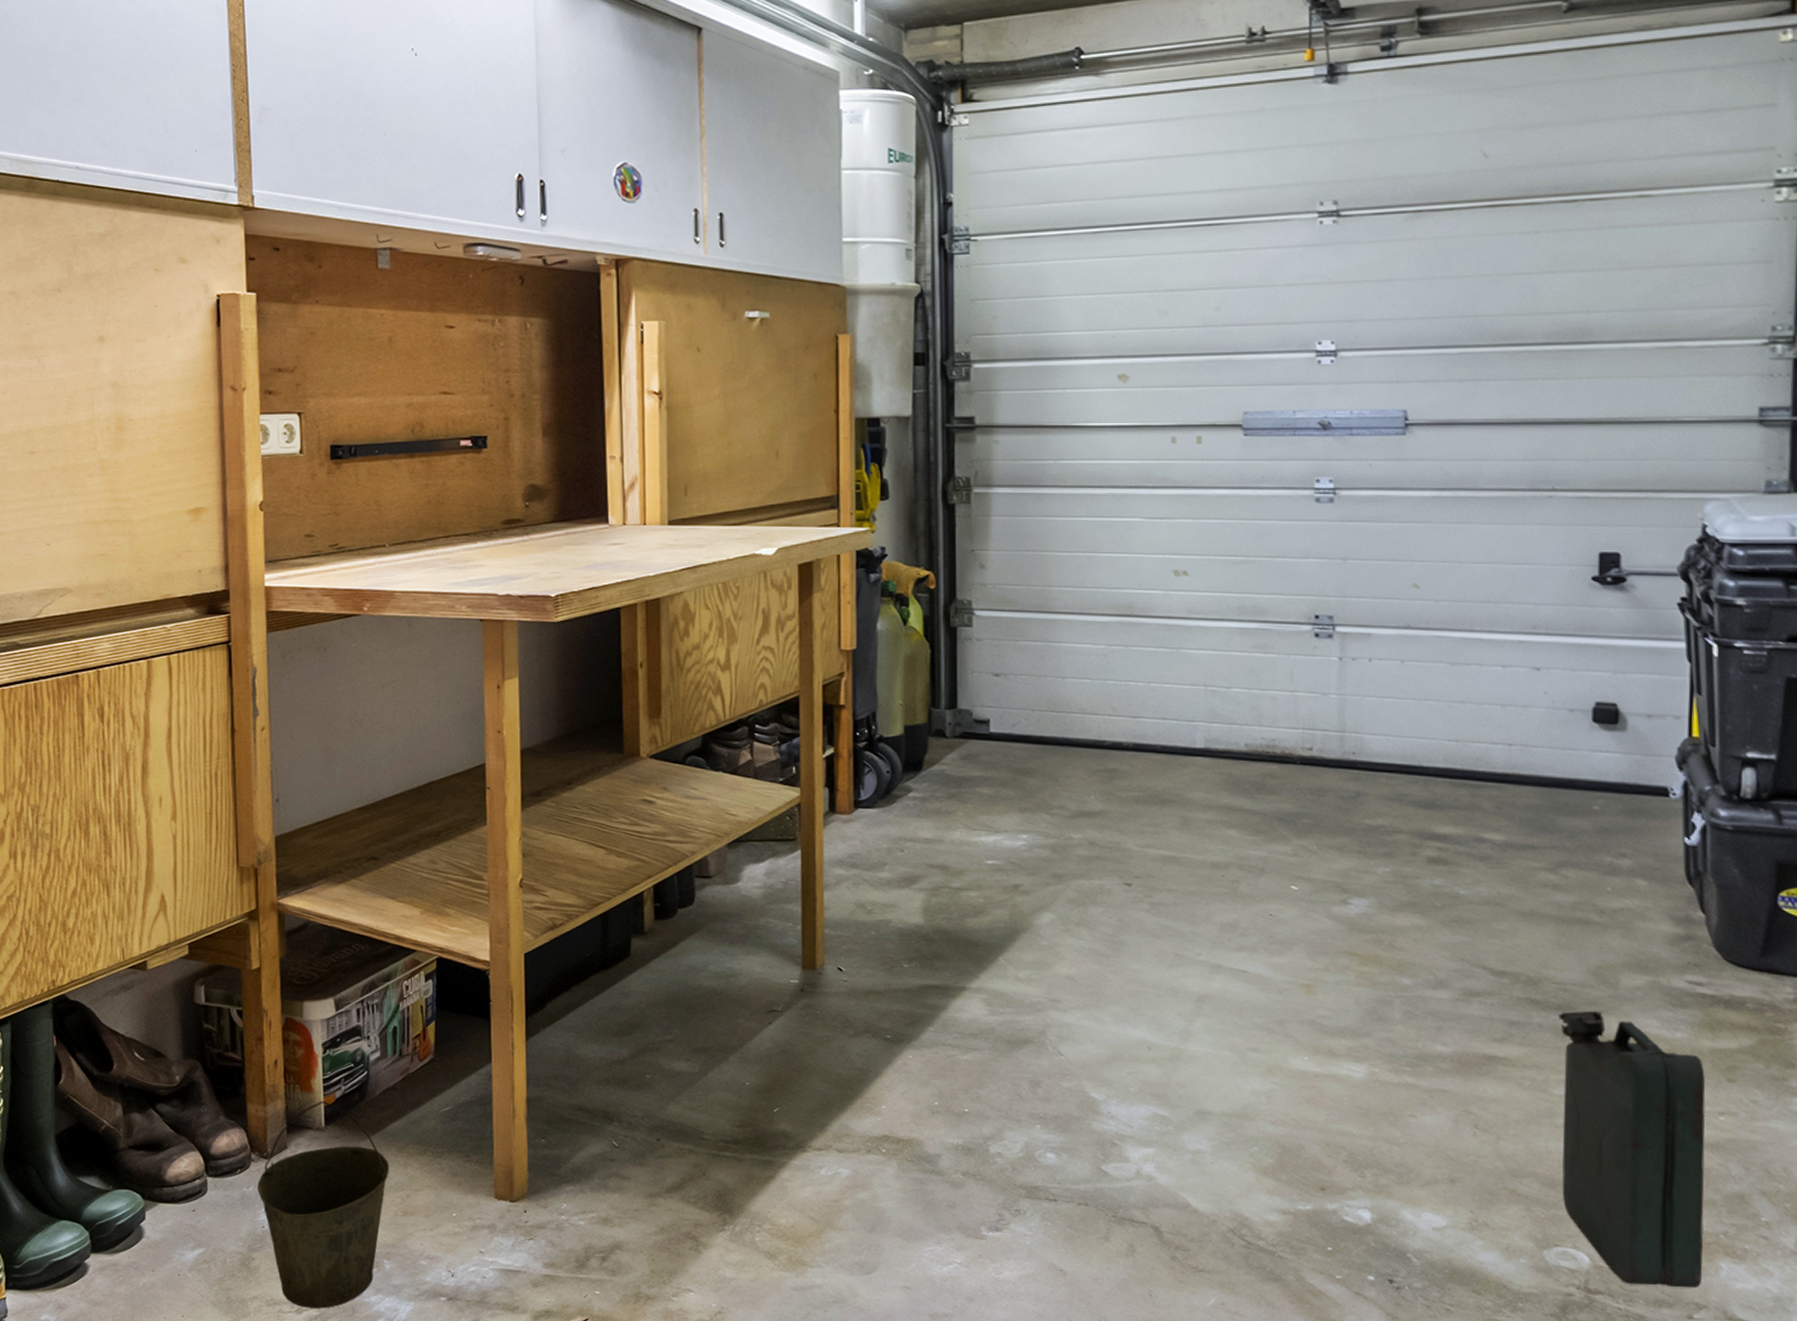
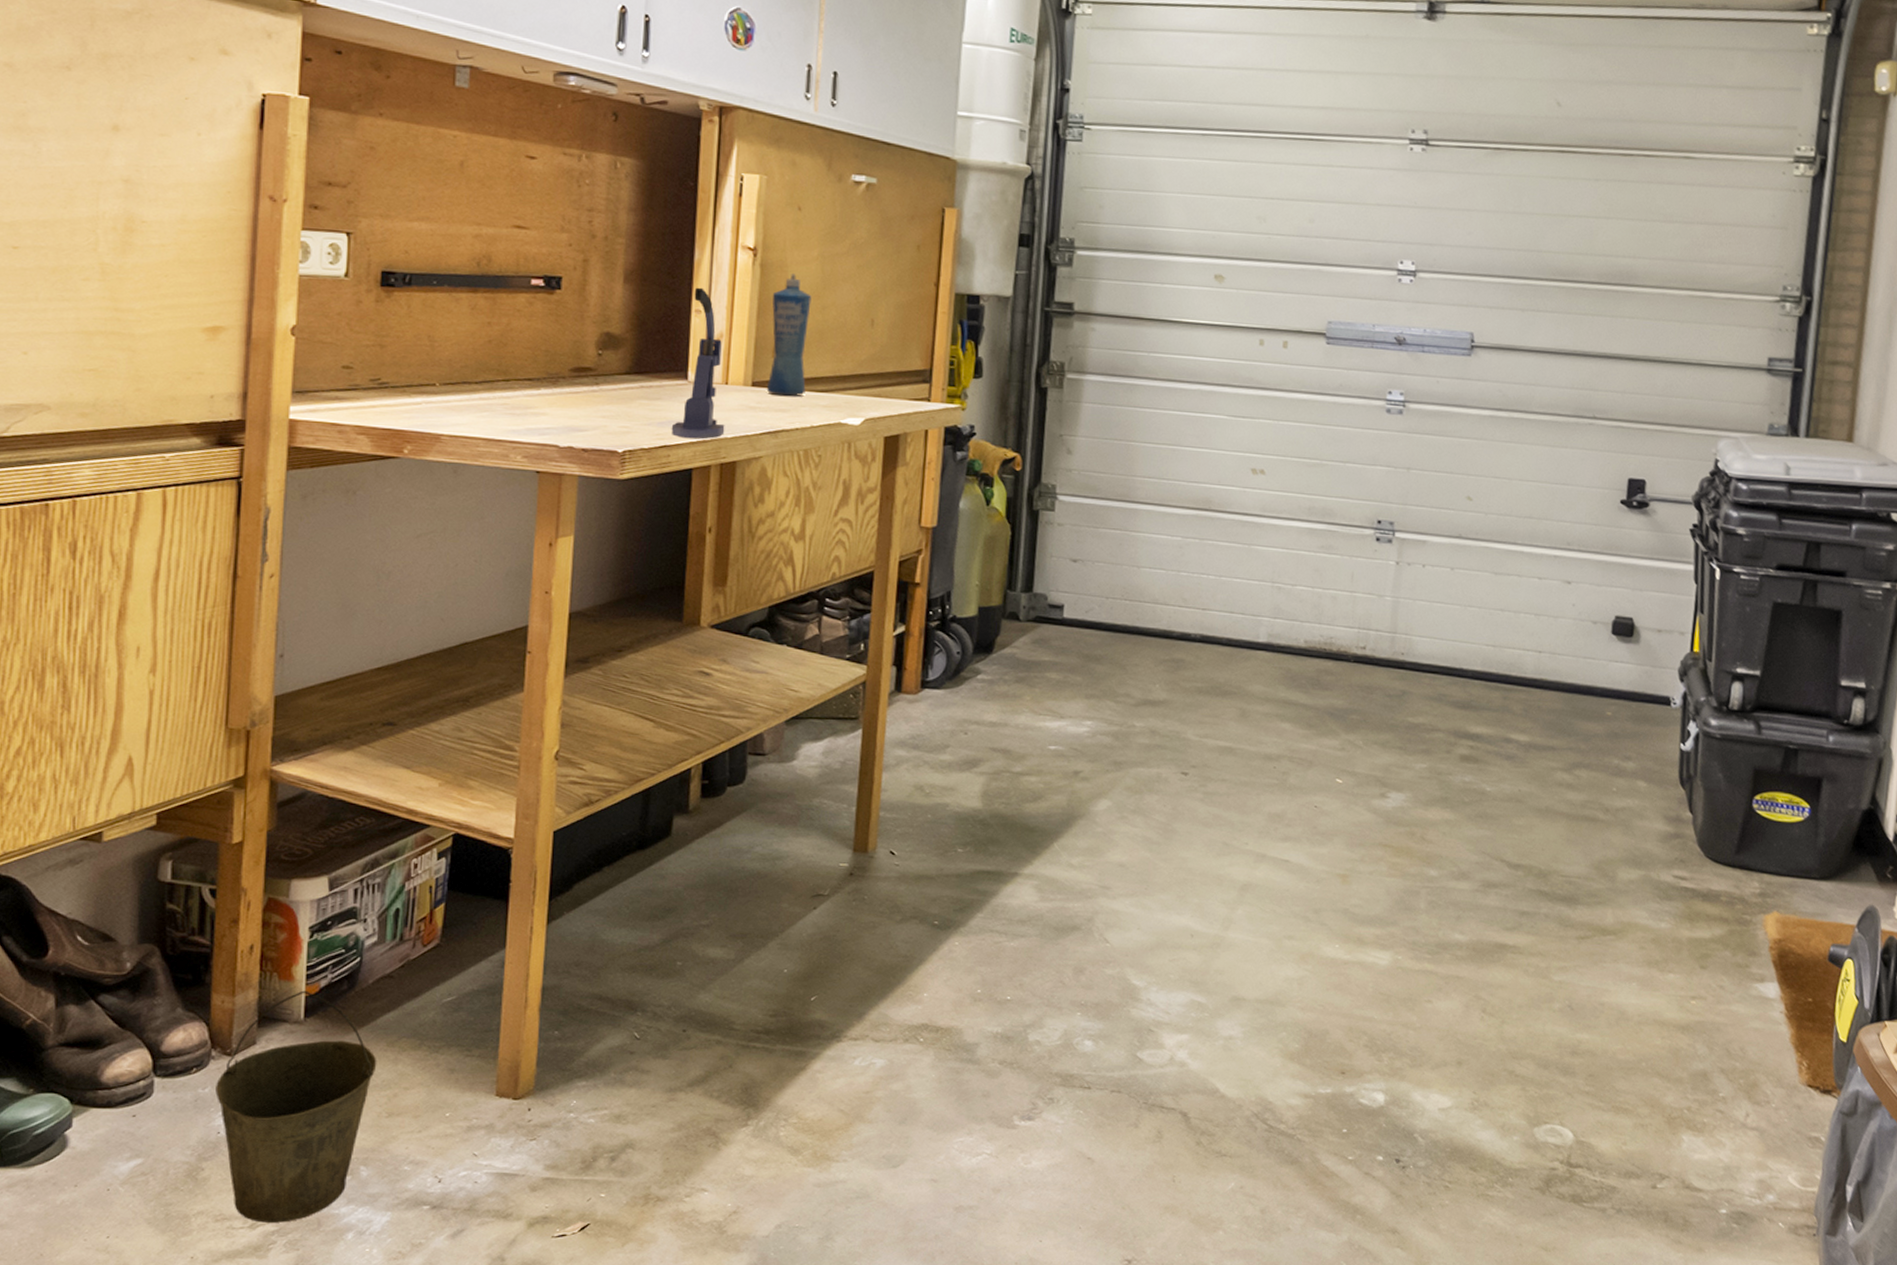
hand press: none [598,434,647,580] -> present [672,287,725,440]
squeeze bottle: none [680,413,719,531] -> present [766,274,812,396]
jerry can: present [1557,1010,1706,1288] -> none [1554,902,1682,1160]

